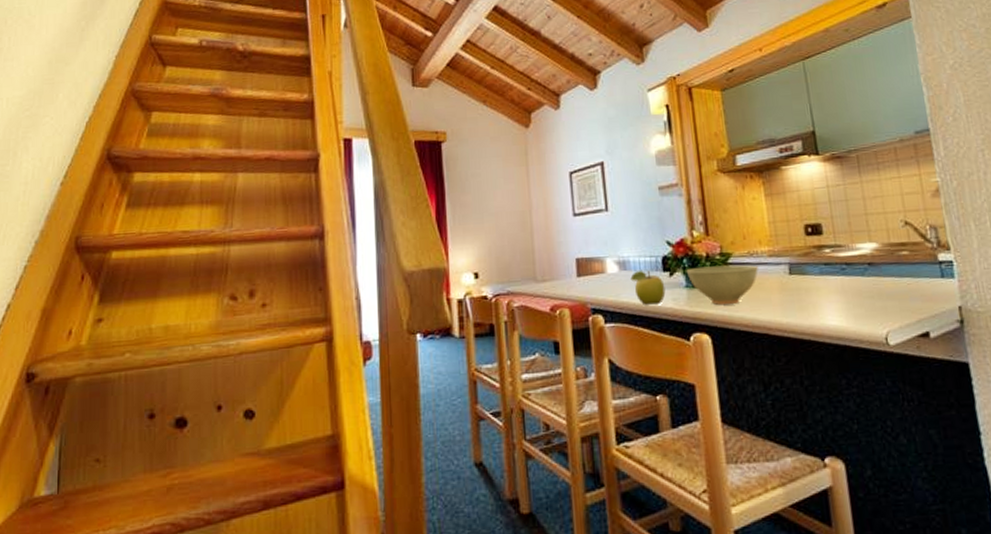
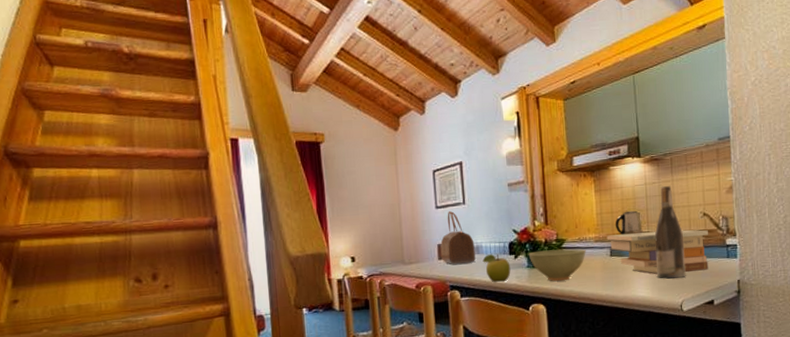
handbag: none [579,218,622,284] -> present [440,210,475,265]
books: none [783,242,918,298] -> present [606,230,709,274]
kettle: none [792,218,829,249] -> present [615,210,643,235]
wine bottle: none [843,189,890,304] -> present [654,186,686,279]

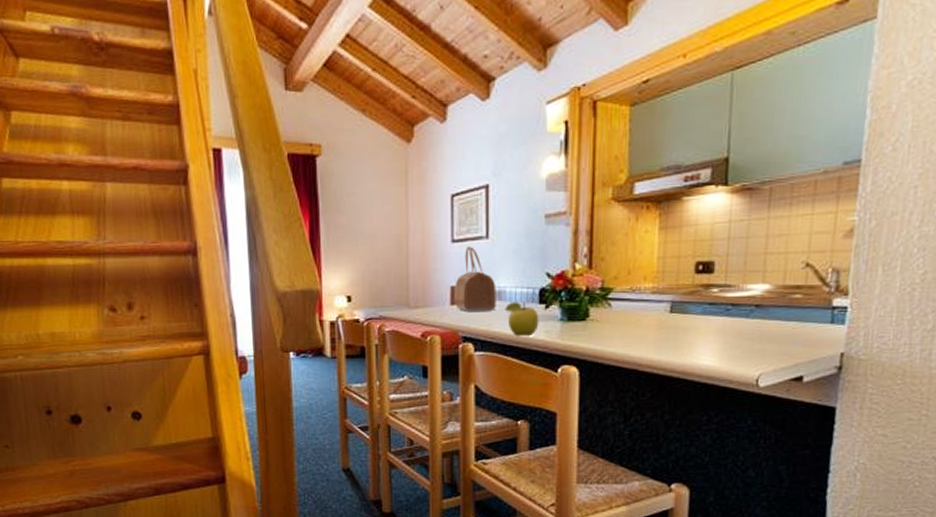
bowl: present [528,249,586,282] -> none [563,300,638,340]
books: present [606,230,709,274] -> none [667,284,810,338]
kettle: present [615,210,643,235] -> none [680,255,719,287]
wine bottle: present [654,186,686,279] -> none [730,225,774,347]

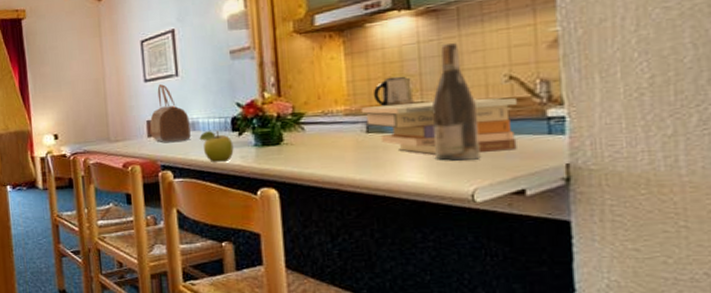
books: none [667,284,810,338] -> present [361,98,518,155]
kettle: none [680,255,719,287] -> present [373,76,414,107]
wine bottle: none [730,225,774,347] -> present [431,43,481,162]

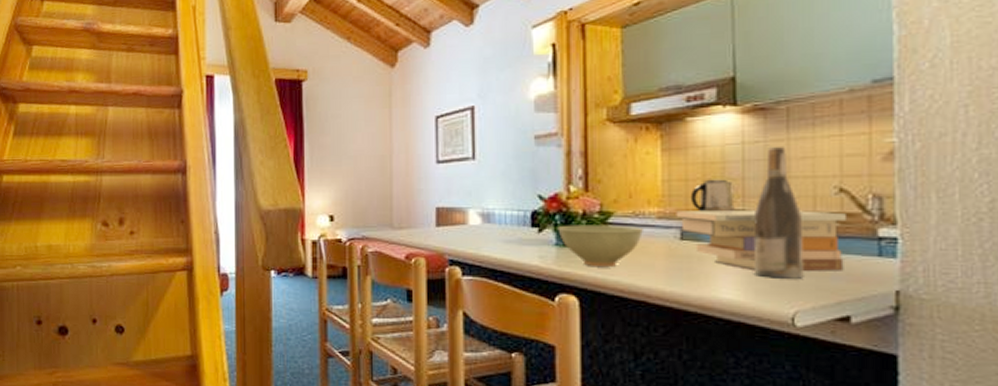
handbag: present [150,83,191,143] -> none [440,166,485,235]
fruit: present [199,130,234,163] -> none [494,225,532,262]
bowl: none [255,124,332,163] -> present [558,225,643,268]

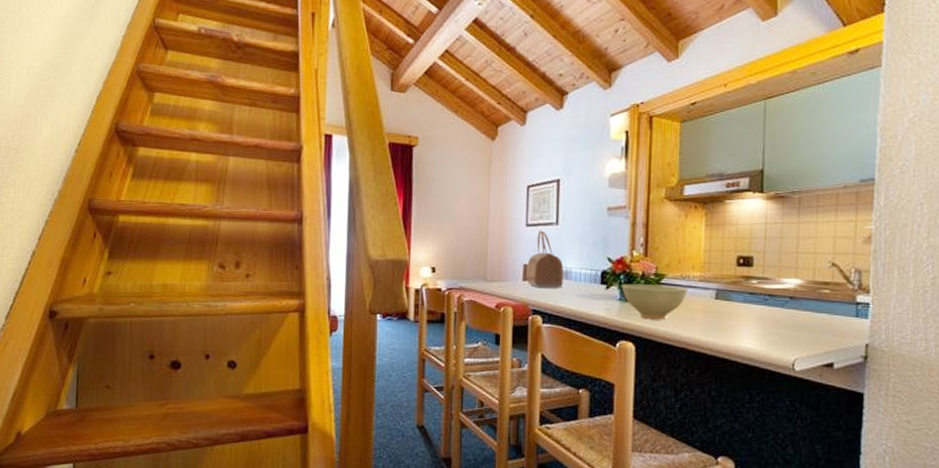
handbag: none [440,166,485,235] -> present [526,230,564,289]
books: present [676,210,848,271] -> none [713,275,837,328]
kettle: present [690,179,735,212] -> none [724,251,757,279]
wine bottle: present [753,147,804,280] -> none [768,228,805,334]

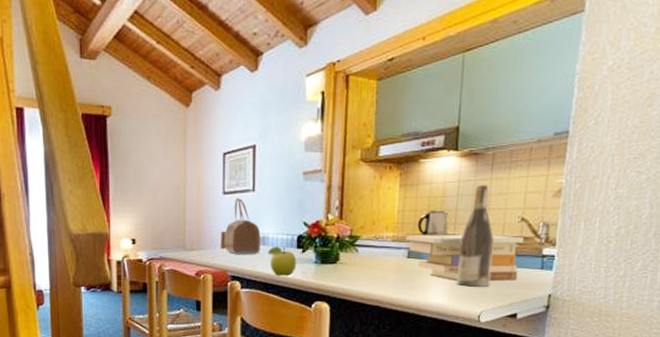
fruit: none [570,281,601,313] -> present [267,247,297,277]
bowl: present [621,283,688,320] -> none [317,246,381,280]
books: none [713,275,837,328] -> present [405,235,525,281]
kettle: none [724,251,757,279] -> present [417,210,449,236]
wine bottle: none [768,228,805,334] -> present [457,185,495,288]

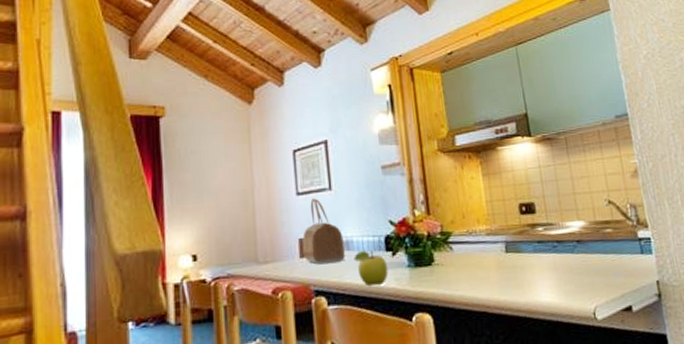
books: present [405,235,525,281] -> none [499,220,621,274]
kettle: present [417,210,449,236] -> none [508,197,542,227]
wine bottle: present [457,185,495,288] -> none [554,169,596,281]

